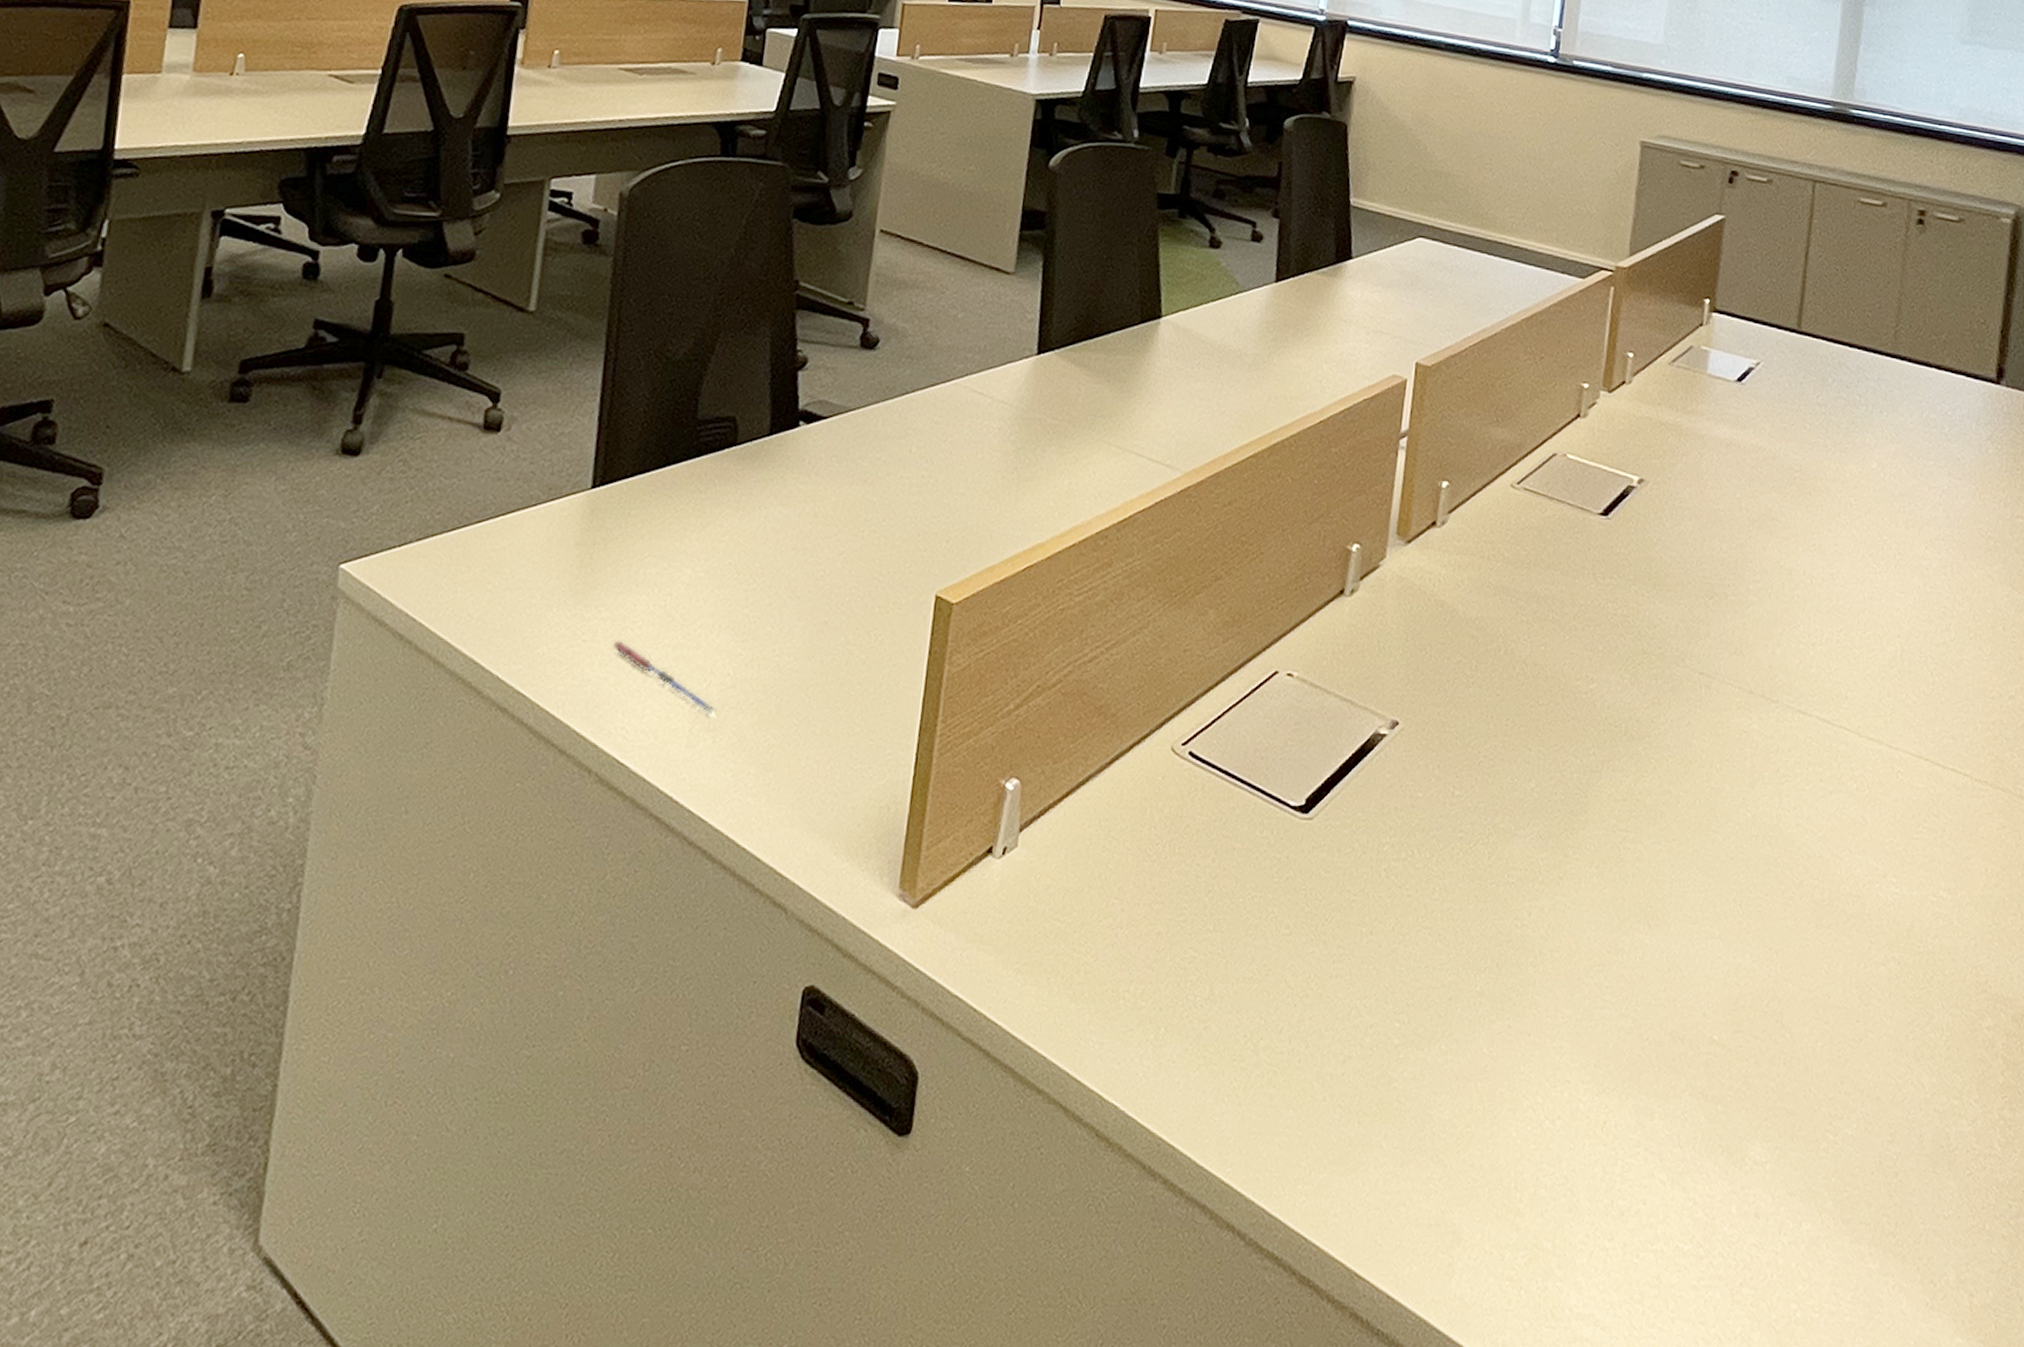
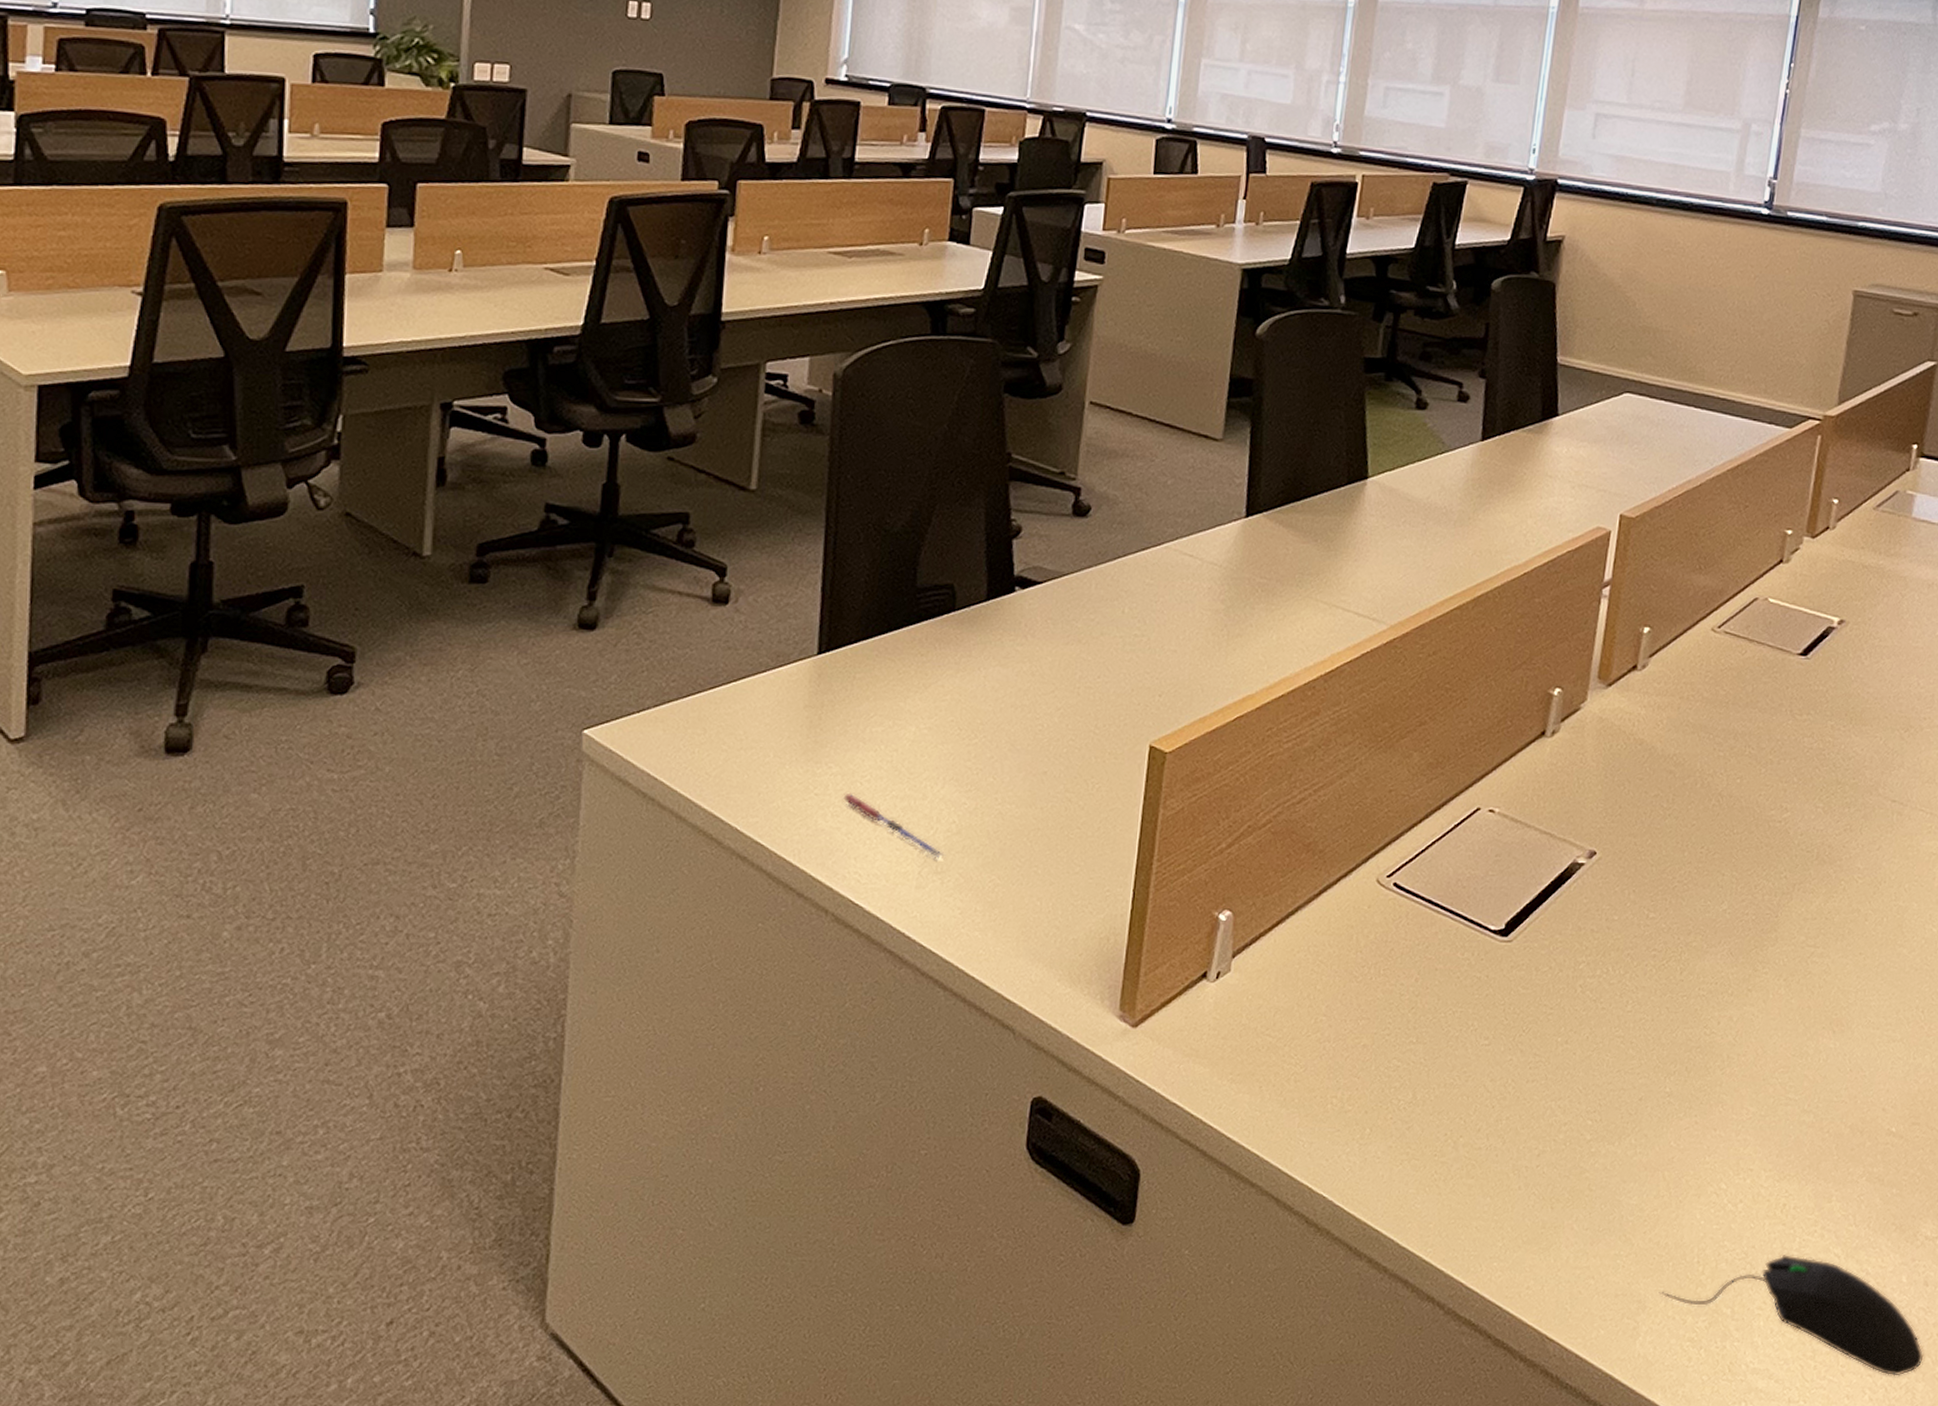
computer mouse: none [1474,1180,1759,1324] -> present [1658,1255,1924,1376]

